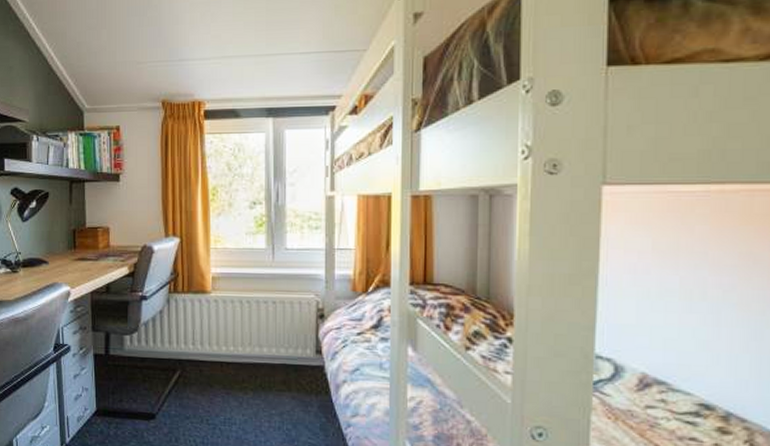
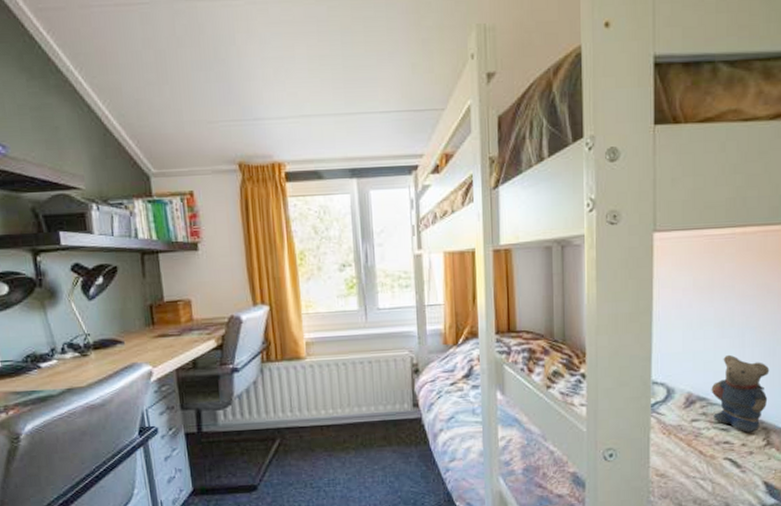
teddy bear: none [673,333,755,431] -> present [711,354,770,432]

